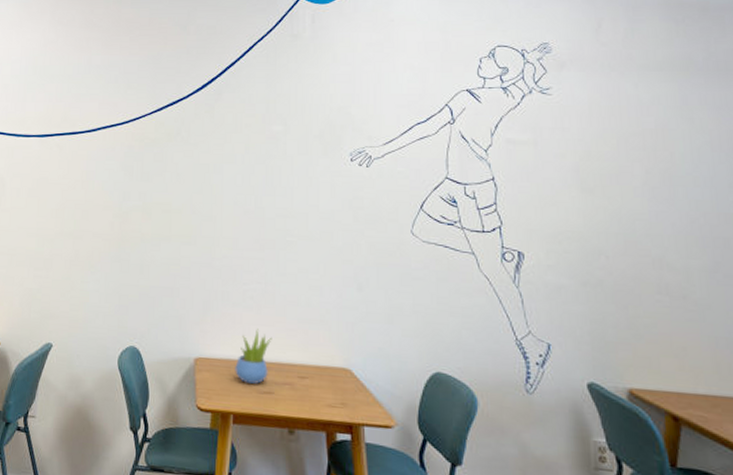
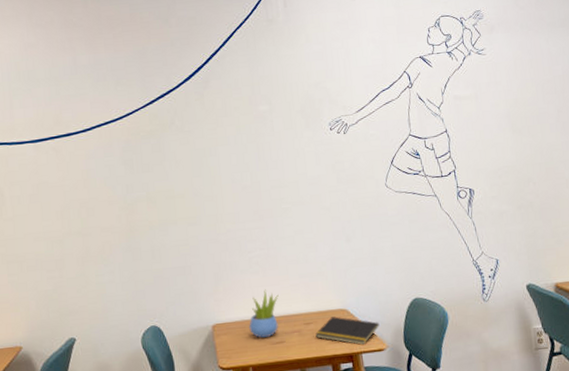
notepad: none [310,375,389,417] -> present [315,316,380,346]

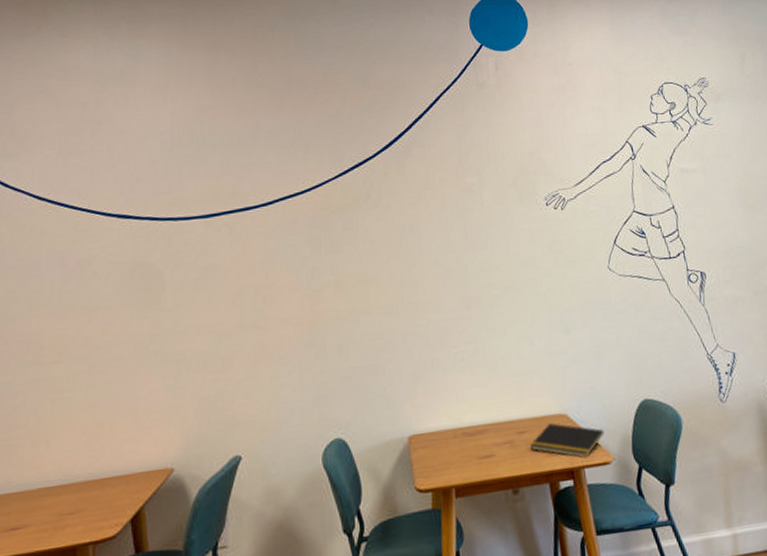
succulent plant: present [249,289,279,338] -> none [452,391,487,451]

